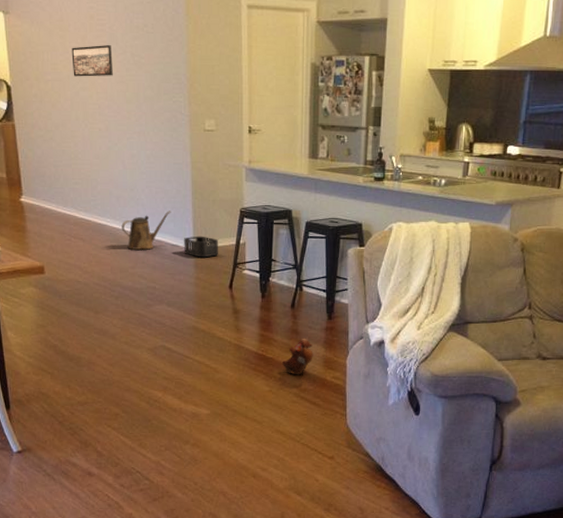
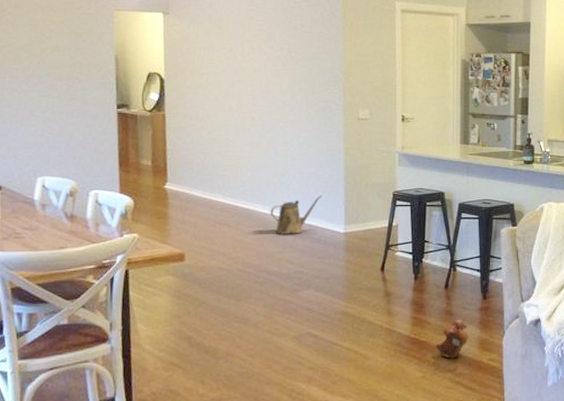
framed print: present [71,45,113,77] -> none [229,42,270,71]
storage bin: present [184,236,219,258] -> none [335,219,371,241]

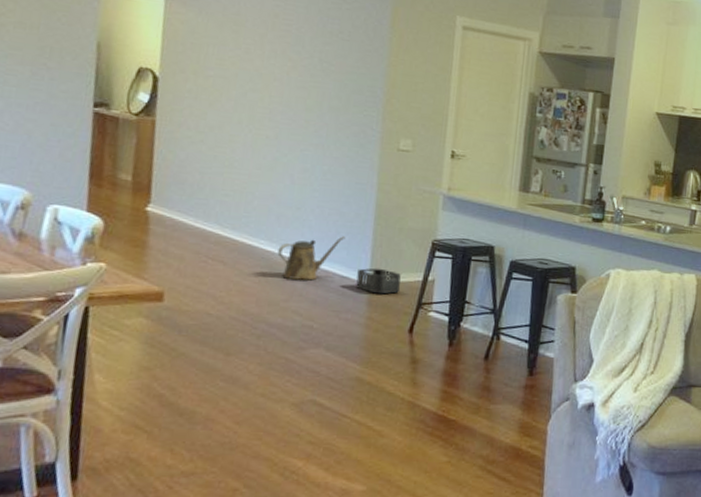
storage bin: none [335,219,371,241] -> present [356,268,401,294]
plush toy: present [436,319,468,359] -> none [467,396,508,443]

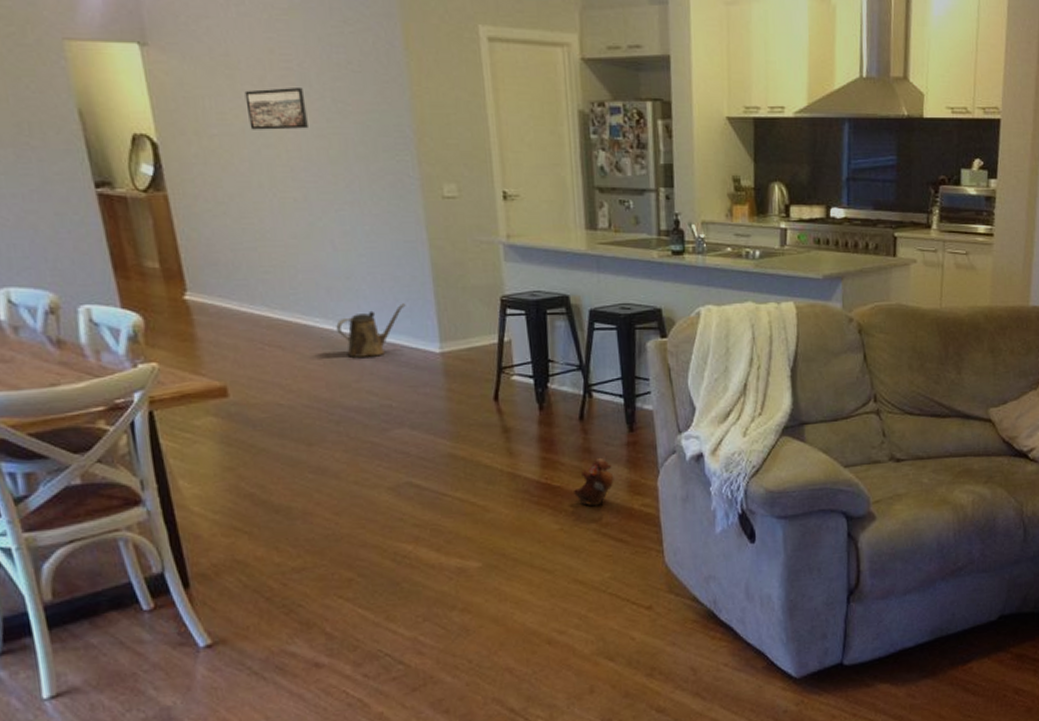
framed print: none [243,44,296,80] -> present [244,88,308,130]
storage bin: present [356,268,401,294] -> none [426,334,477,363]
plush toy: none [467,396,508,443] -> present [574,457,614,506]

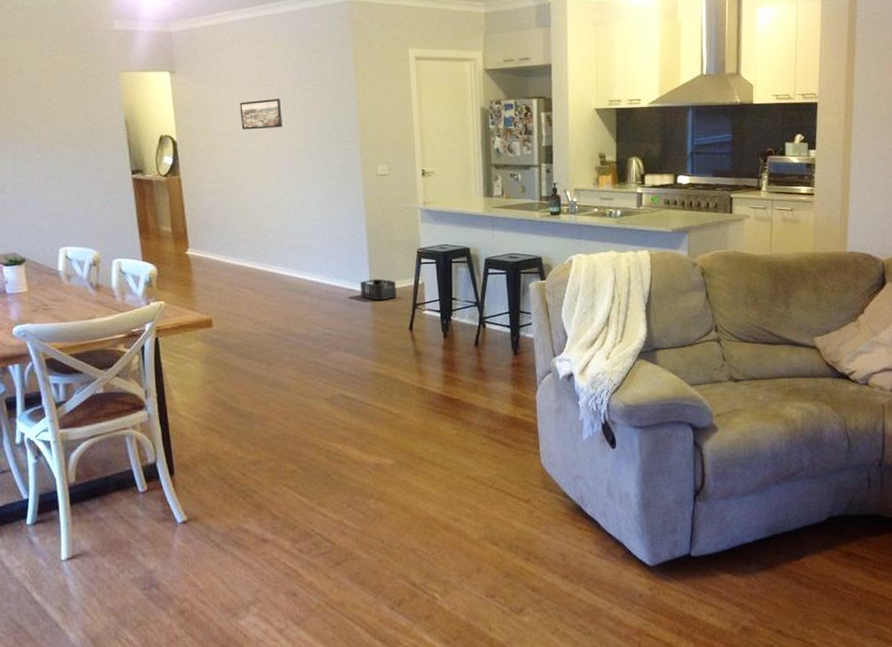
watering can: present [336,303,406,357] -> none [294,255,346,297]
storage bin: none [426,334,477,363] -> present [360,278,397,301]
plush toy: present [574,457,614,506] -> none [469,376,501,416]

